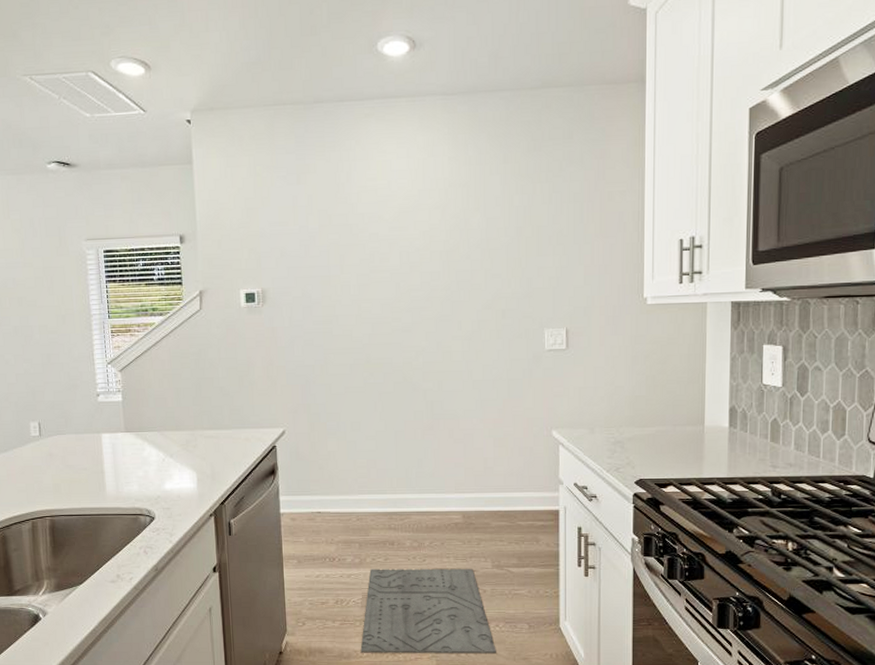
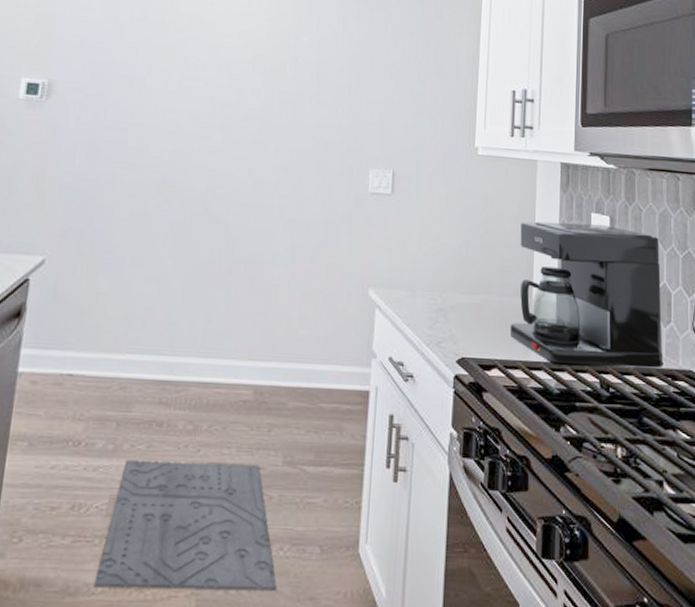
coffee maker: none [683,355,836,480] -> present [509,221,664,368]

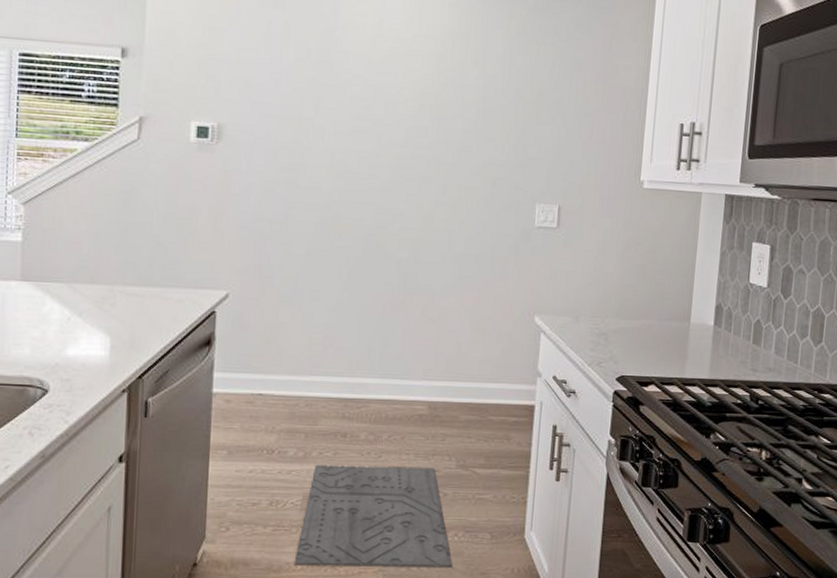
coffee maker: present [509,221,664,368] -> none [667,251,818,383]

